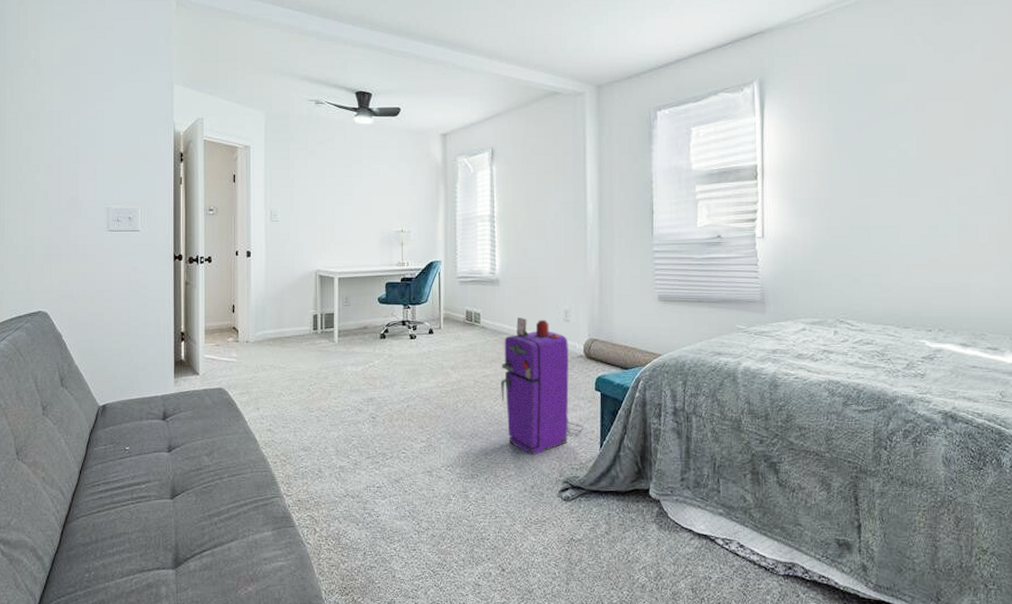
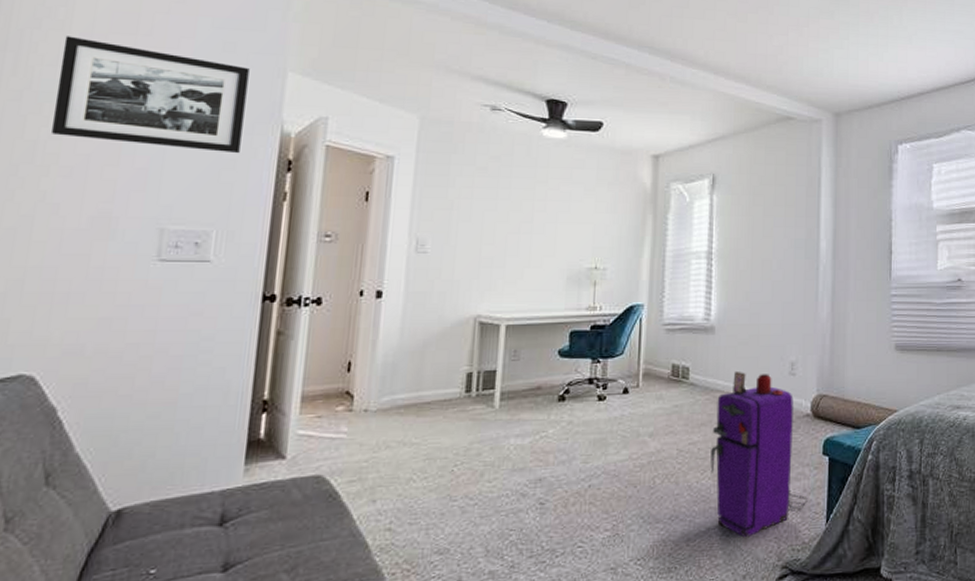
picture frame: none [37,70,149,150] -> present [50,36,250,154]

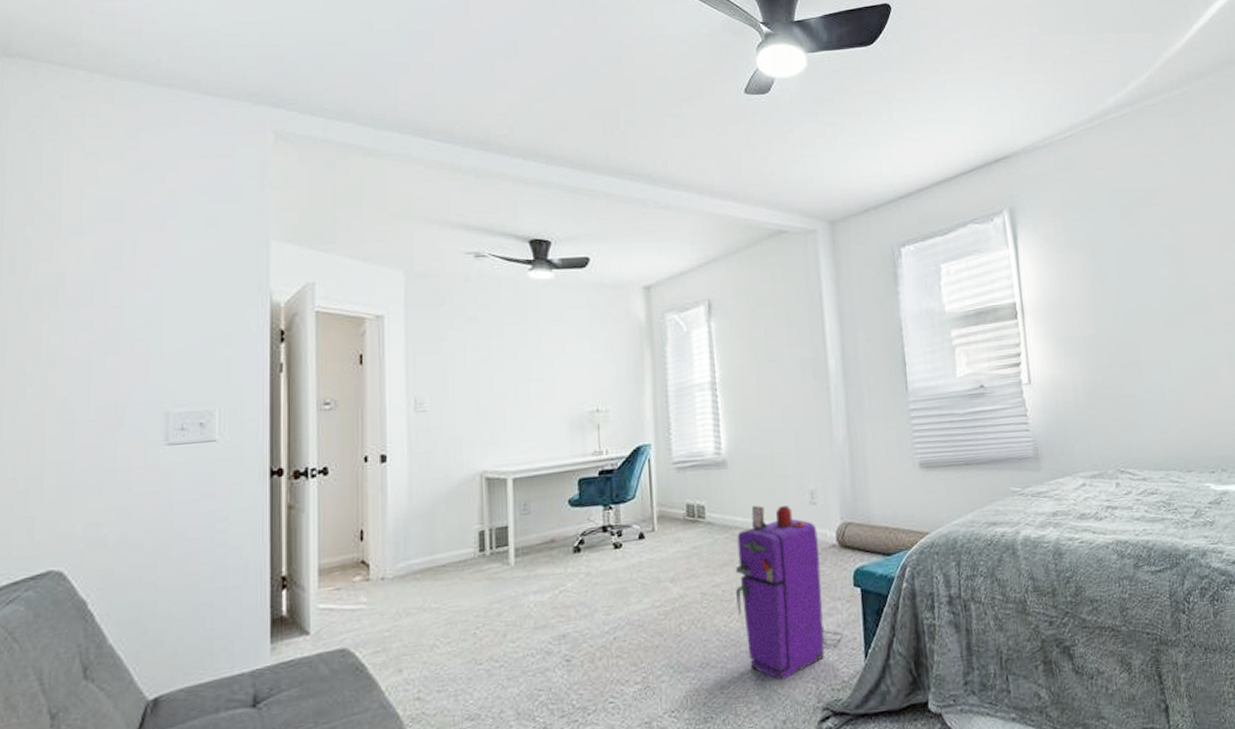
picture frame: present [50,36,250,154] -> none [52,228,234,330]

